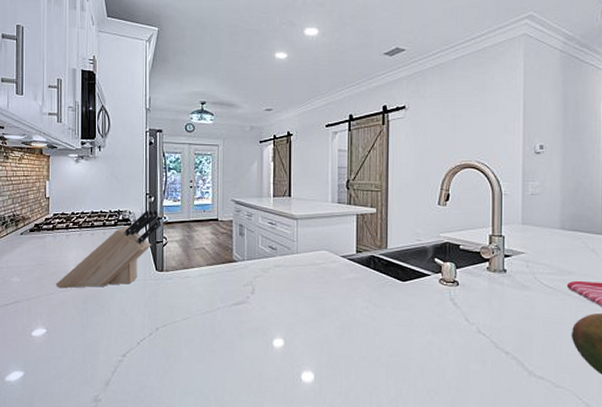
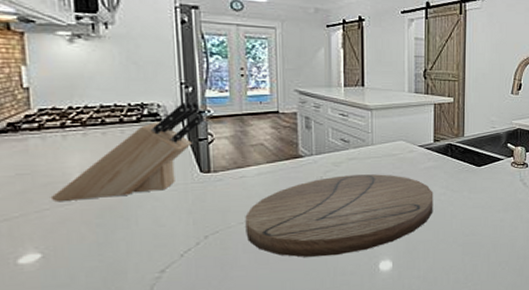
cutting board: none [187,281,356,360] -> present [245,174,434,257]

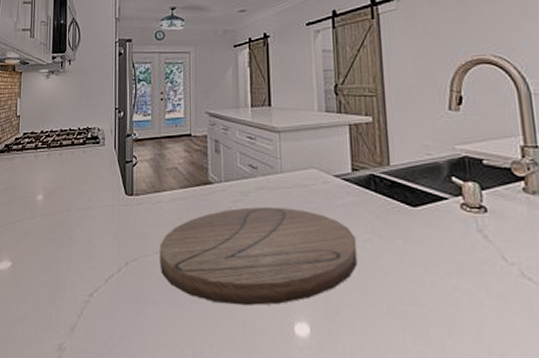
knife block: present [50,101,204,202] -> none [22,125,131,215]

